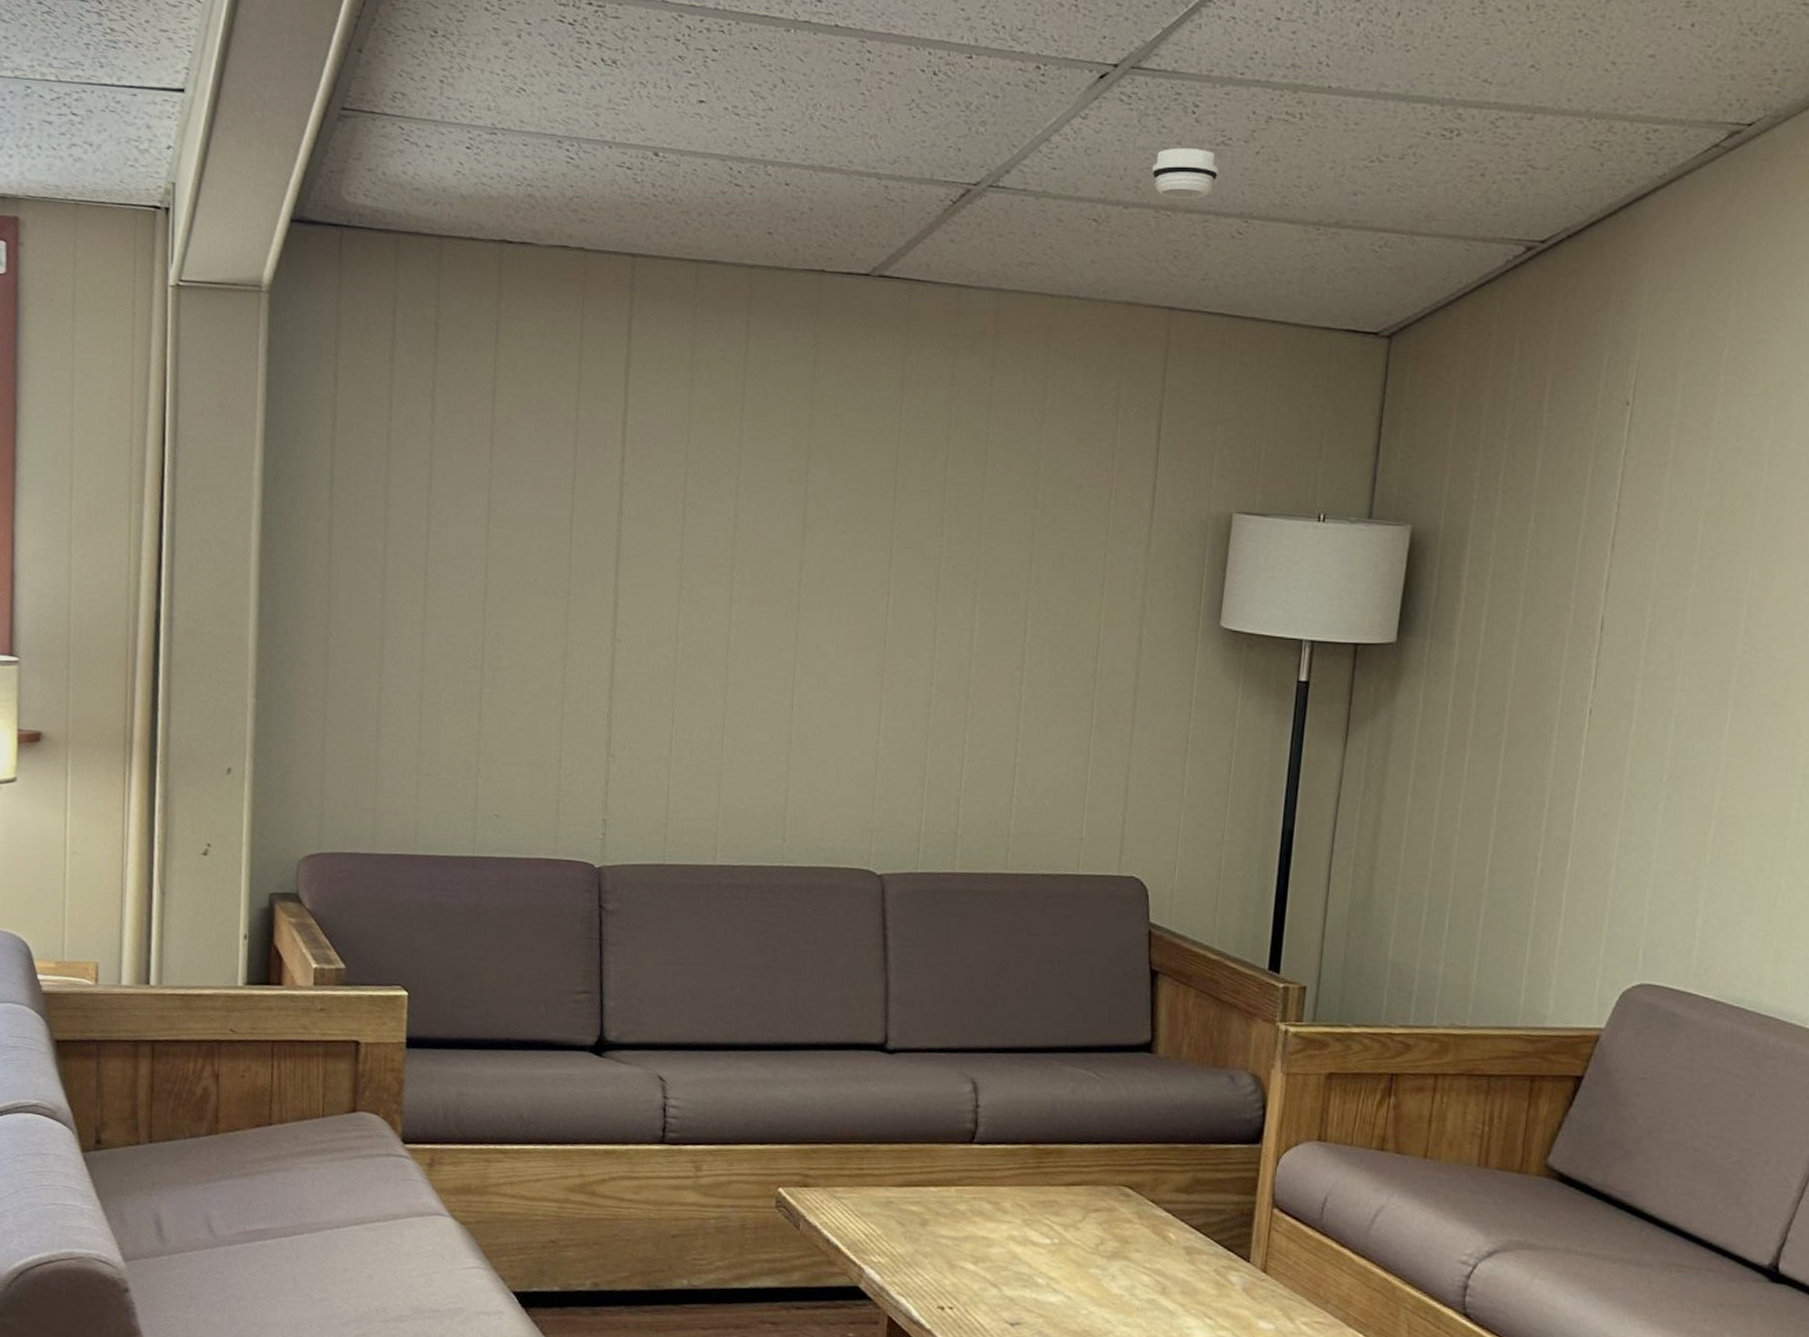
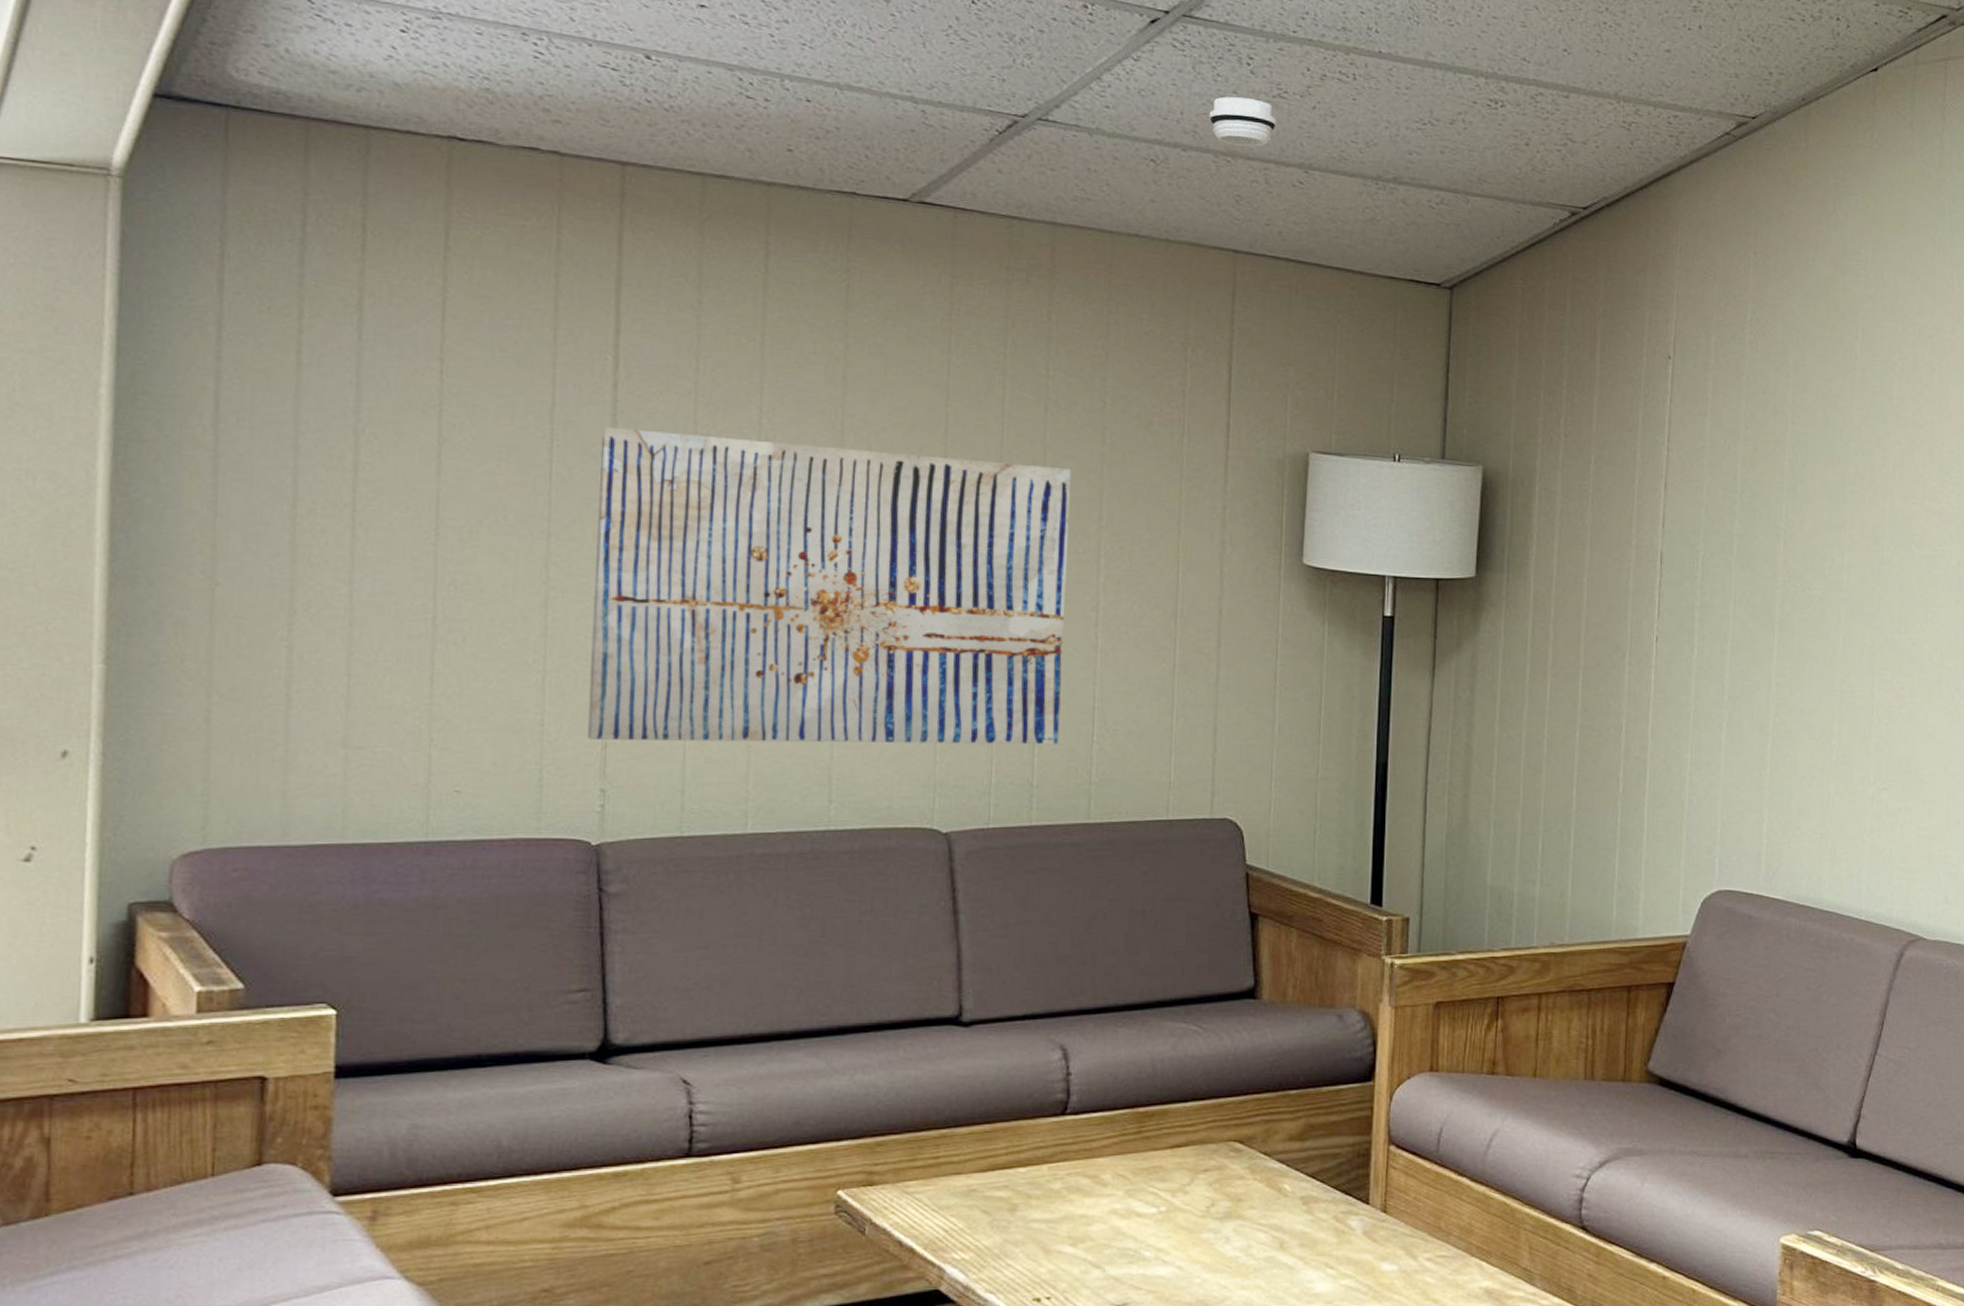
wall art: none [593,497,1005,797] -> present [587,426,1072,745]

